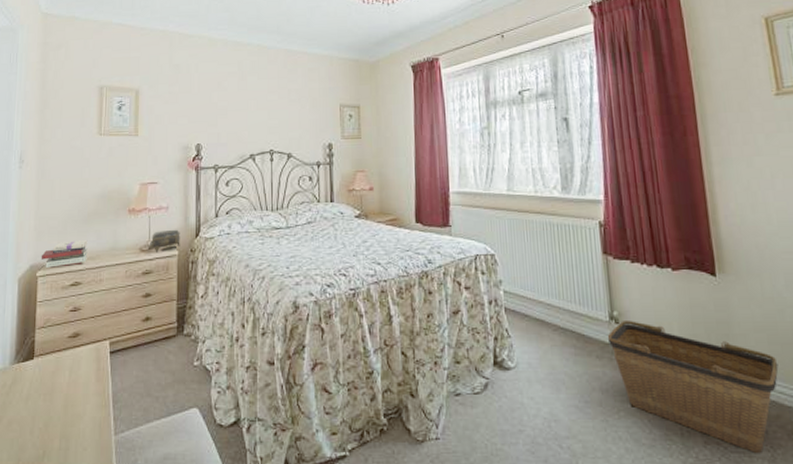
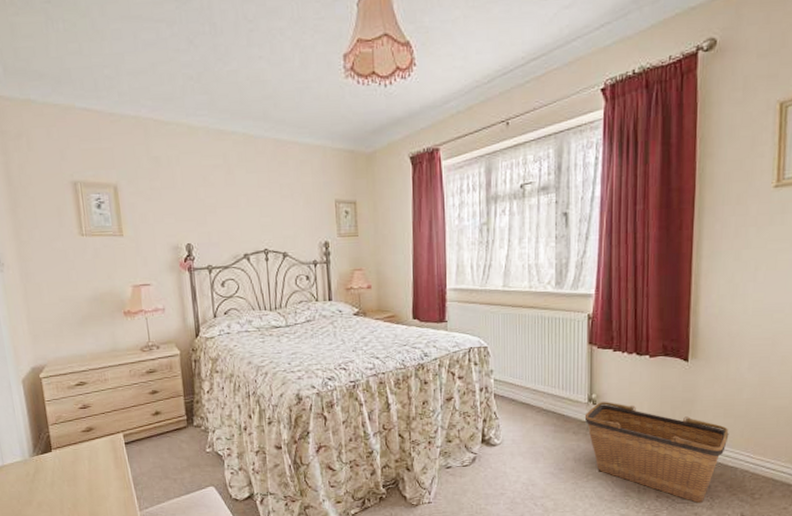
books: present [41,239,88,268] -> none [41,341,90,369]
jewelry box: present [149,229,180,252] -> none [149,330,181,352]

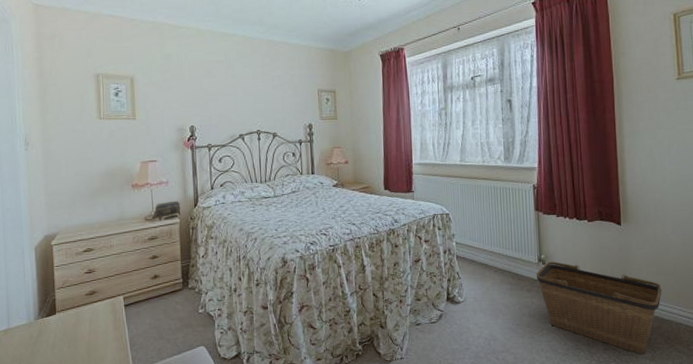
jewelry box: none [149,330,181,352] -> present [152,200,181,221]

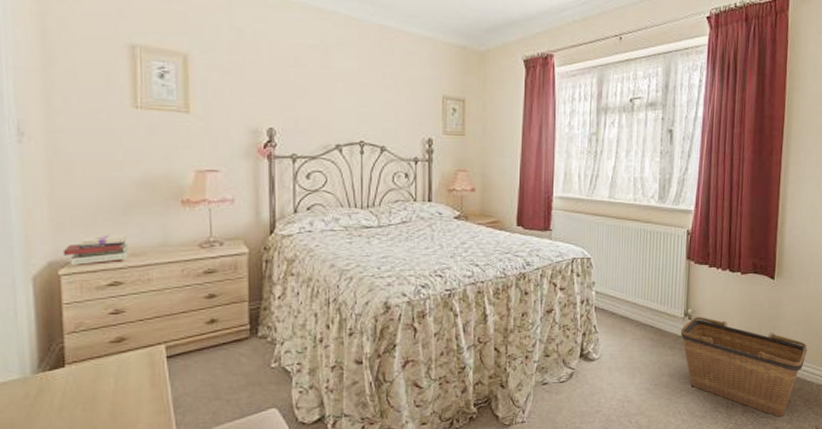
books: none [54,211,98,237] -> present [62,233,130,265]
jewelry box: present [152,200,181,221] -> none [210,224,251,250]

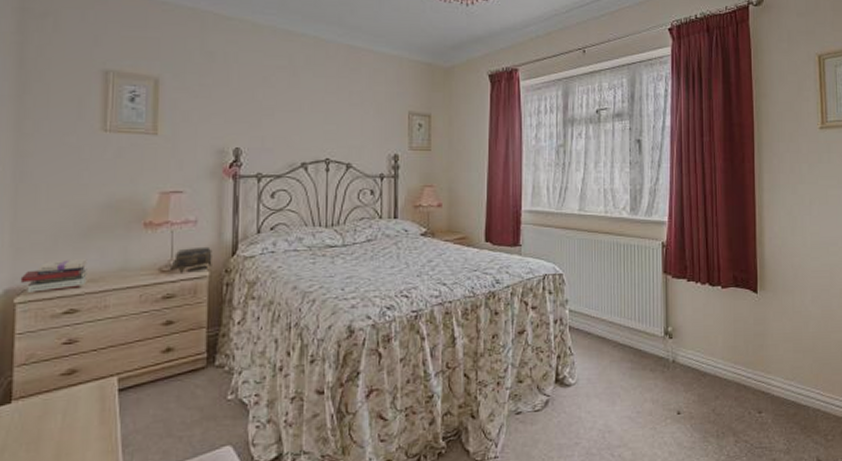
jewelry box: none [210,224,251,250] -> present [171,246,212,273]
bicycle basket: present [680,317,807,417] -> none [661,335,799,447]

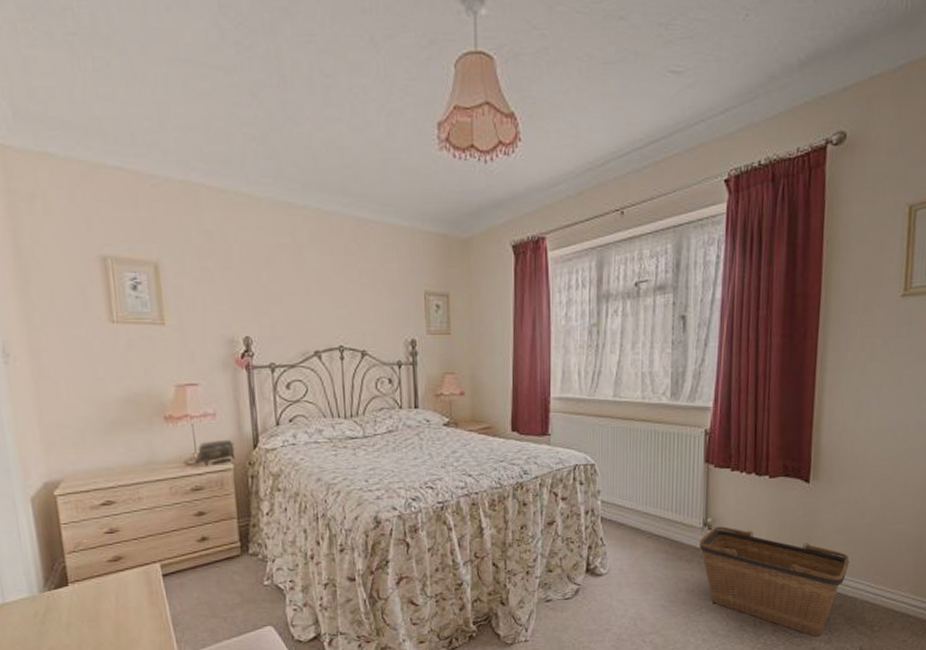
books: present [20,258,89,292] -> none [56,452,120,485]
bicycle basket: none [661,335,799,447] -> present [699,526,850,636]

